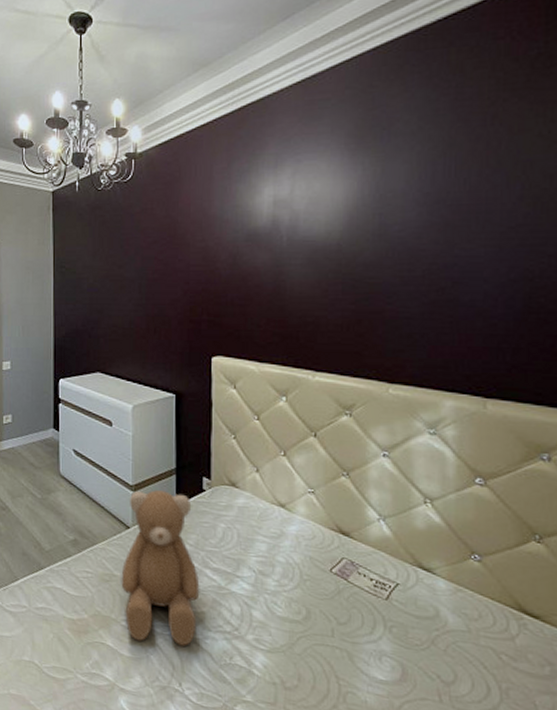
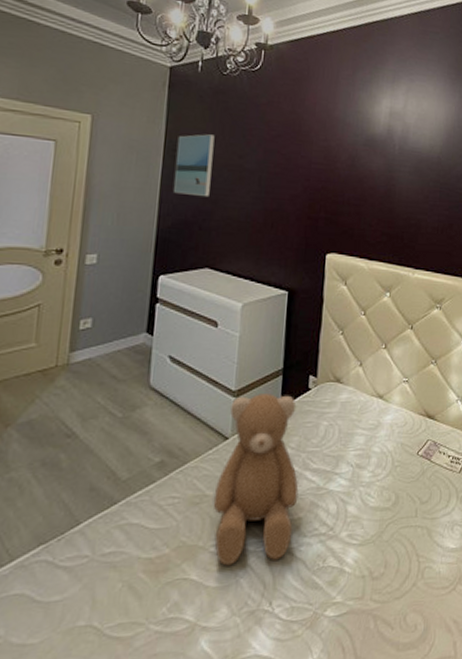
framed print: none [64,249,95,306] -> present [173,134,215,196]

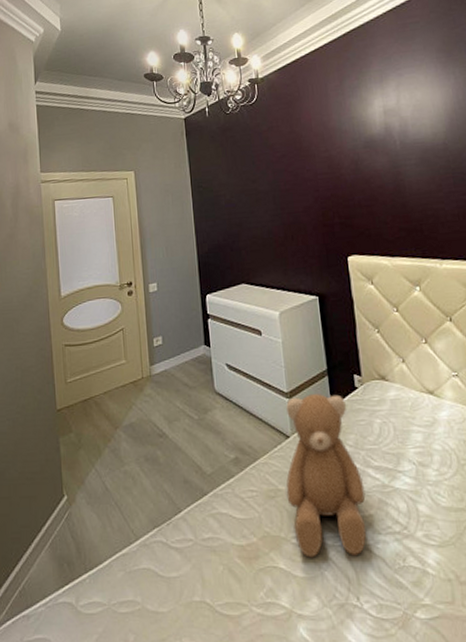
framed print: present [173,134,215,196] -> none [200,167,234,223]

